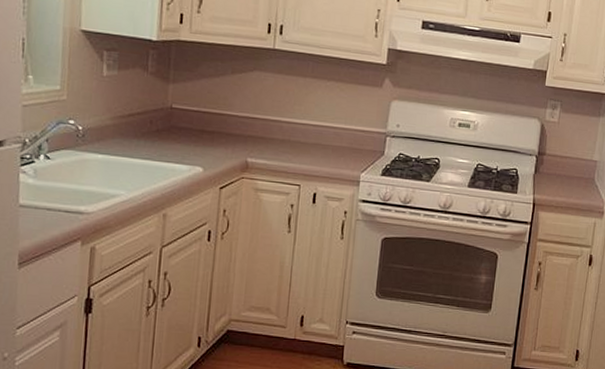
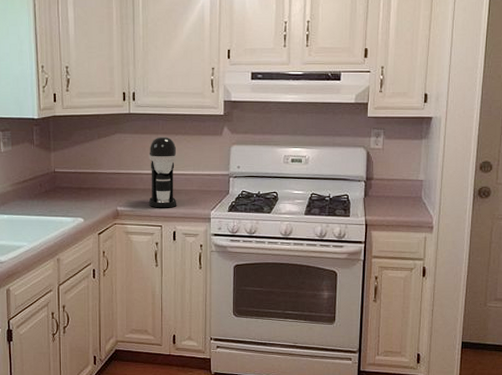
coffee maker: none [287,80,327,165] -> present [149,136,177,208]

